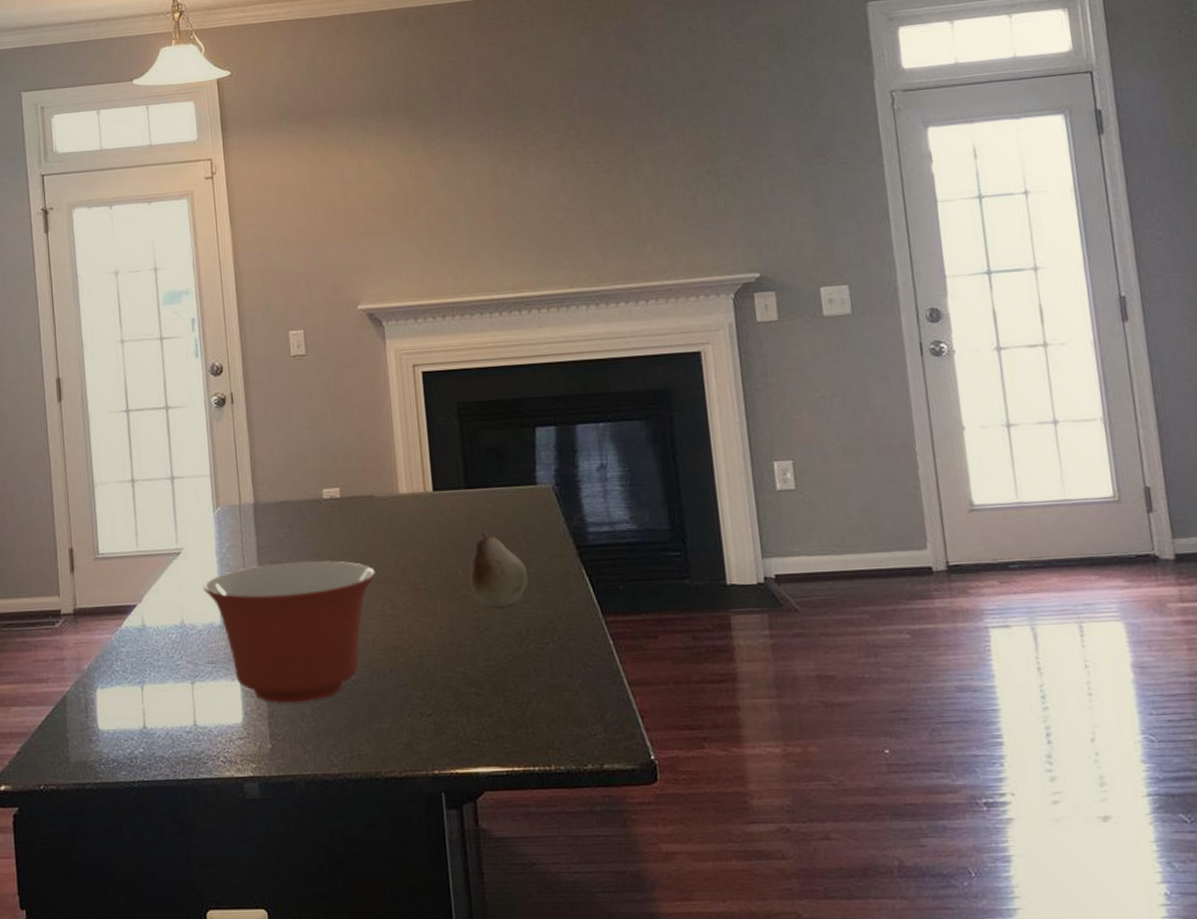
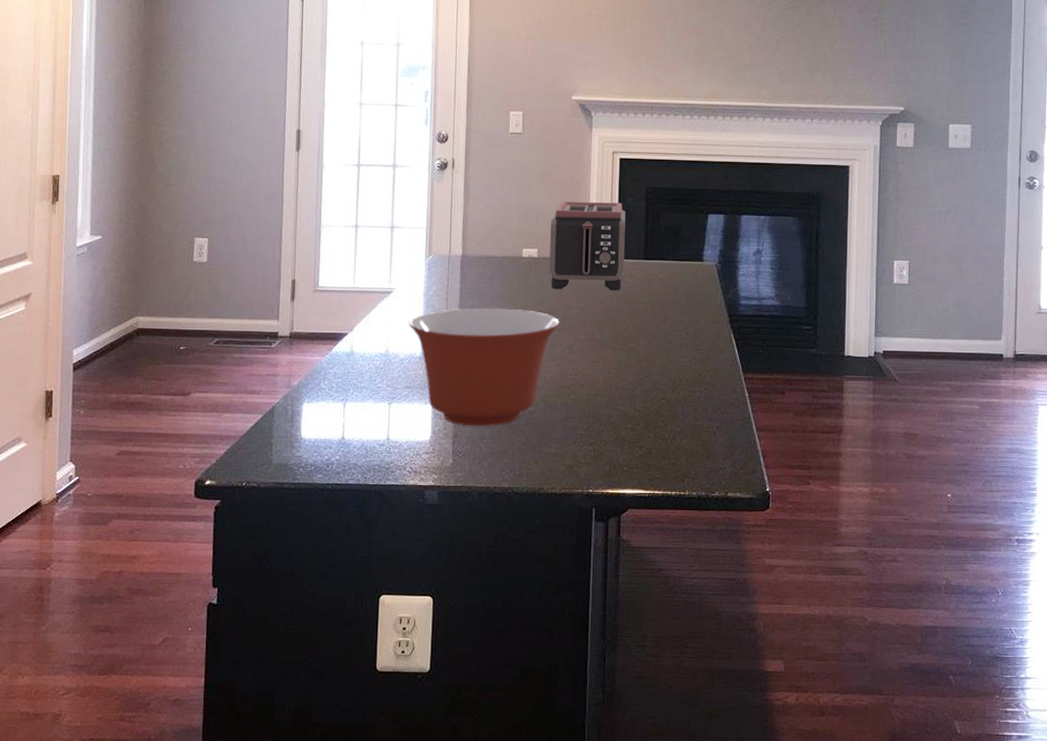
toaster: none [351,423,443,534] -> present [549,202,626,290]
fruit: present [469,531,528,607] -> none [638,296,686,359]

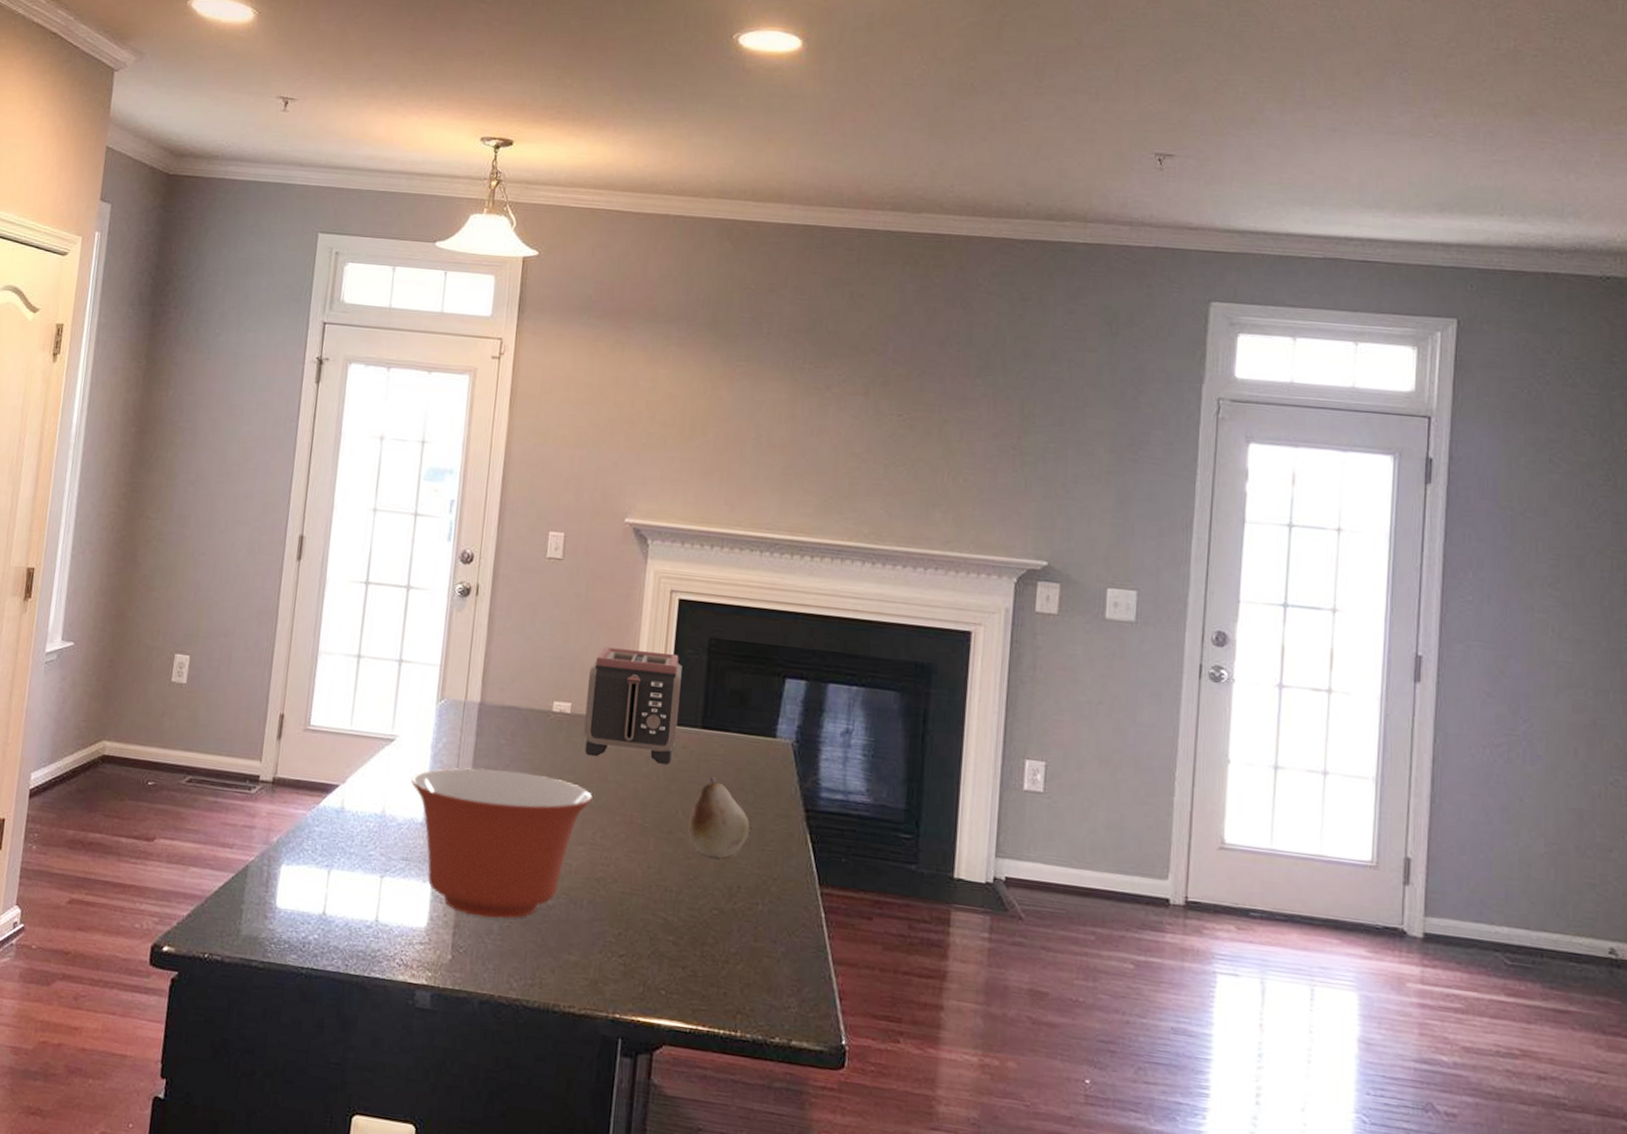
fruit: none [638,296,686,359] -> present [688,776,749,858]

